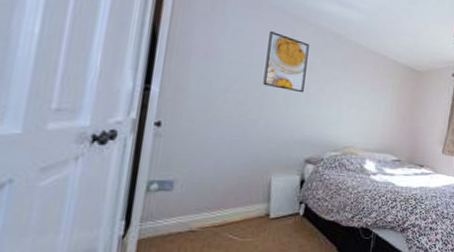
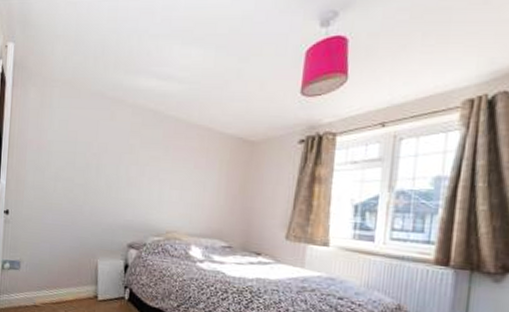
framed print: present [263,31,309,93] -> none [86,118,128,177]

